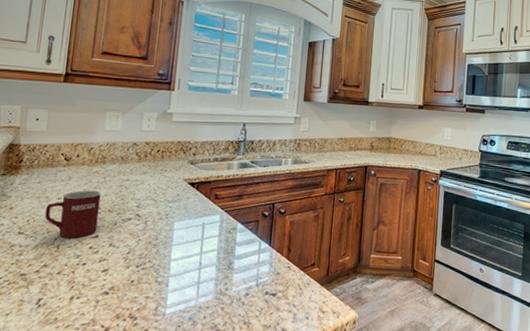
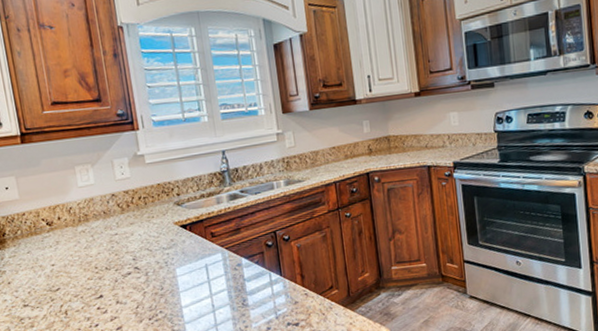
mug: present [44,190,101,238] -> none [42,250,100,303]

